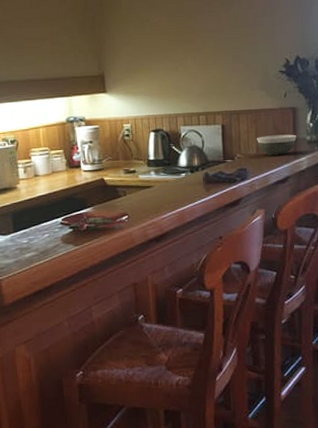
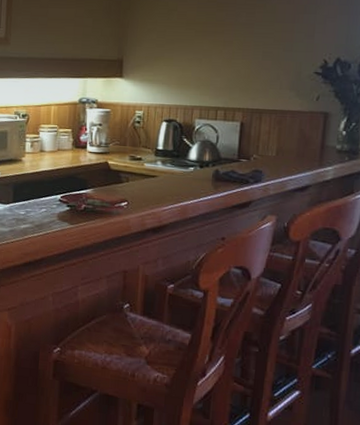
bowl: present [256,134,296,156] -> none [277,139,325,161]

